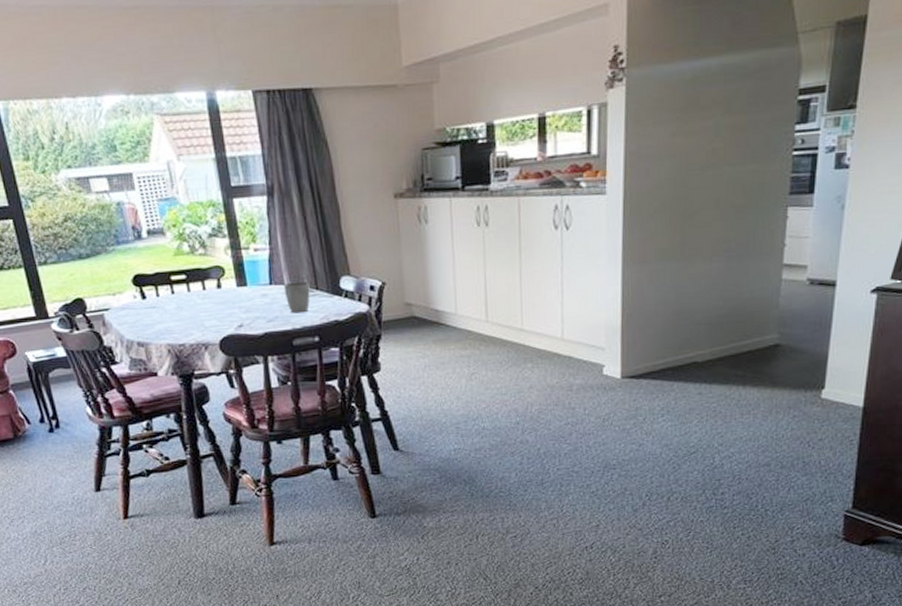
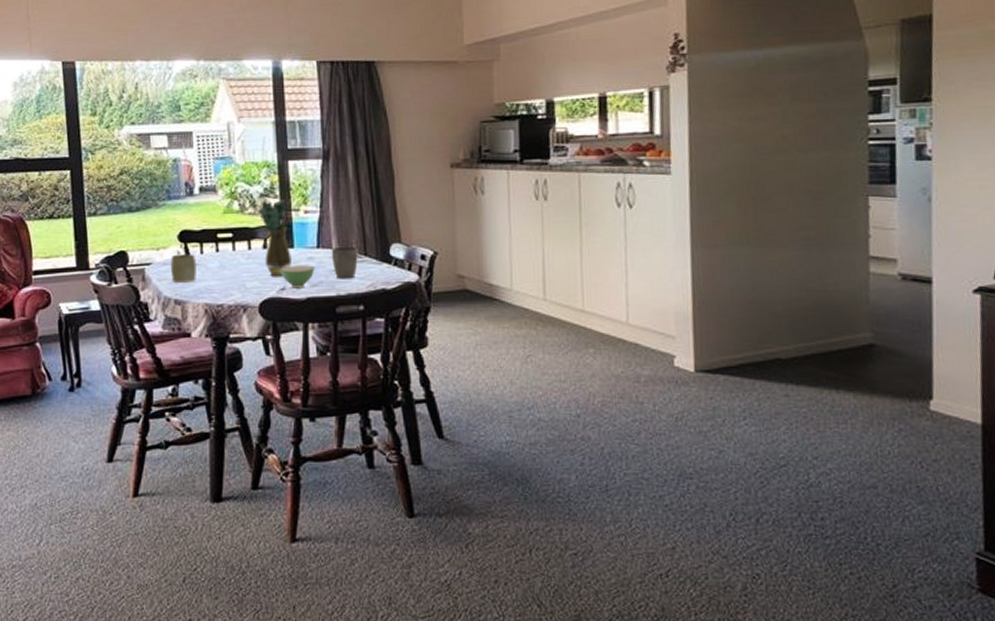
mug: none [128,297,156,326] -> present [170,254,197,283]
vase: none [208,237,246,314] -> present [258,197,291,276]
bowl: none [236,302,270,325] -> present [280,265,315,289]

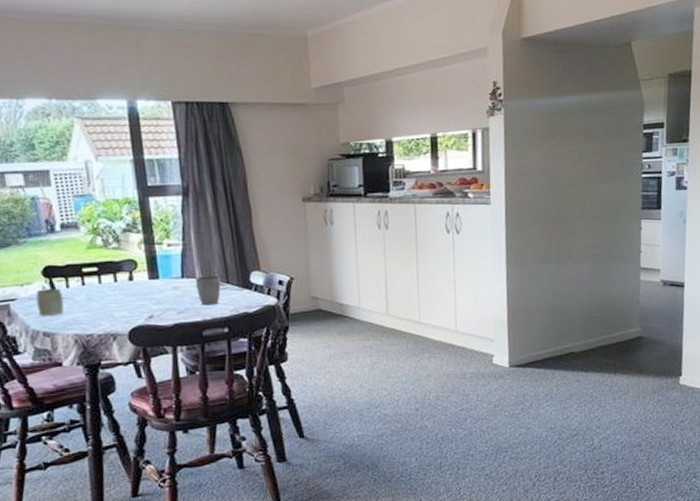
vase: present [258,197,291,276] -> none [121,233,158,305]
bowl: present [280,265,315,289] -> none [147,294,181,316]

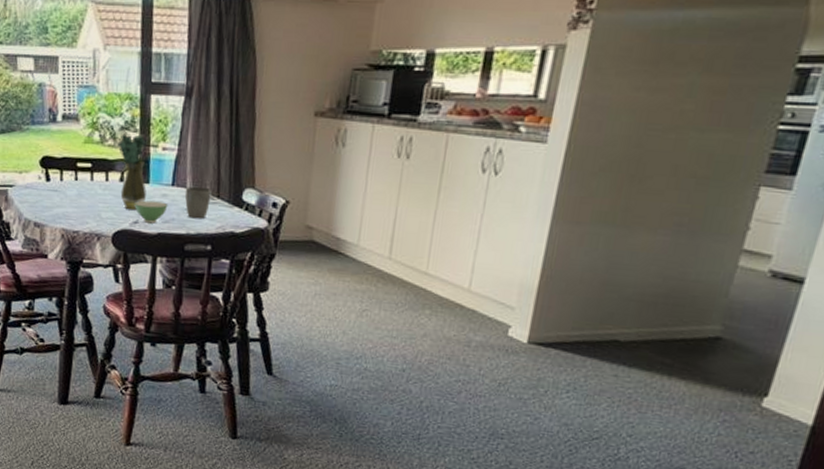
mug: present [36,288,64,316] -> none [31,179,56,207]
vase: none [121,233,158,305] -> present [117,130,146,209]
bowl: none [147,294,181,316] -> present [134,200,168,224]

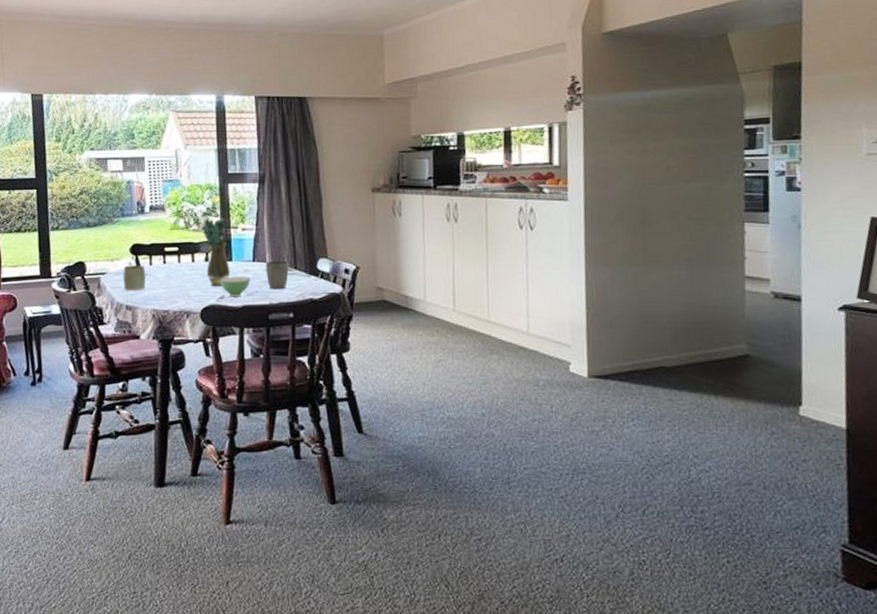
mug: none [31,179,56,207] -> present [123,265,146,290]

